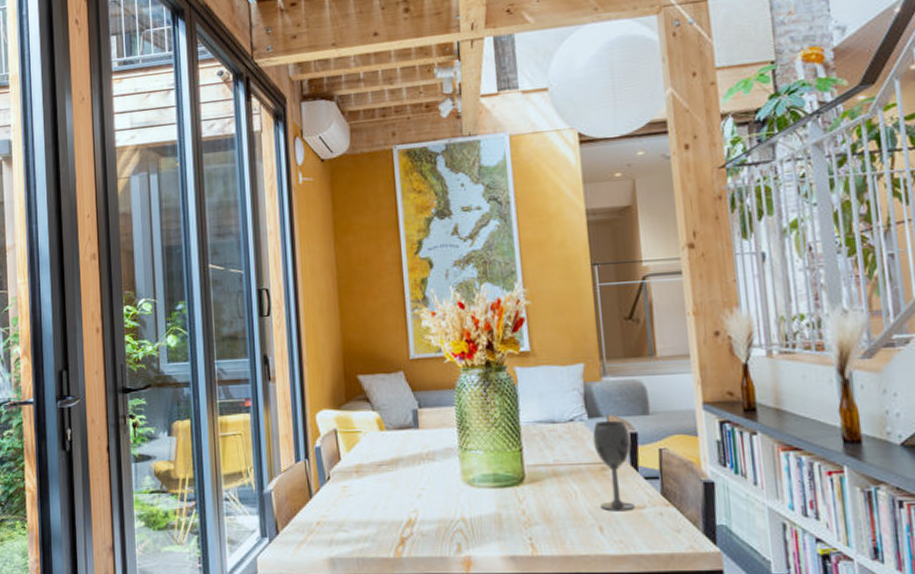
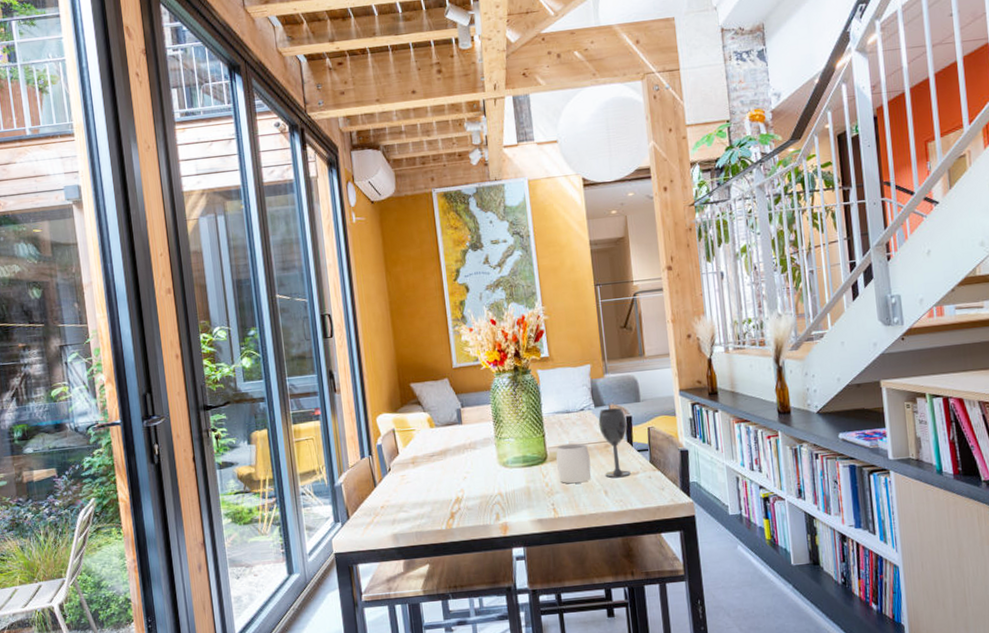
mug: none [535,462,582,514] -> present [555,443,591,484]

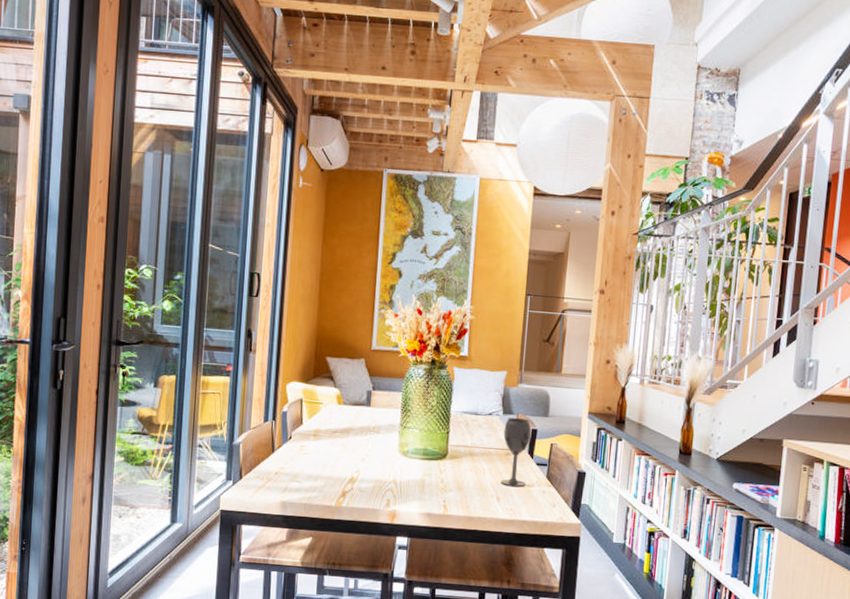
mug: present [555,443,591,484] -> none [455,444,490,486]

